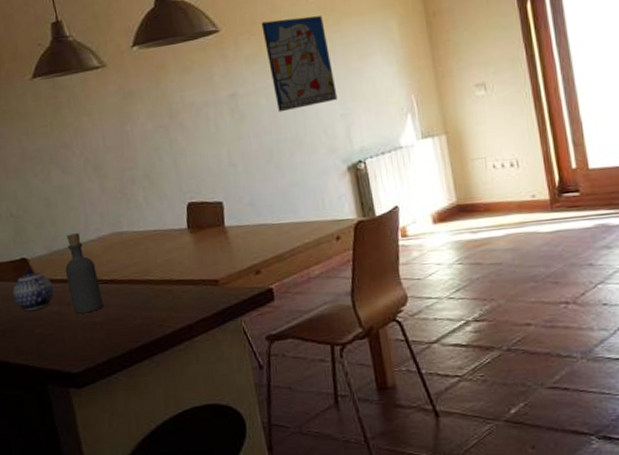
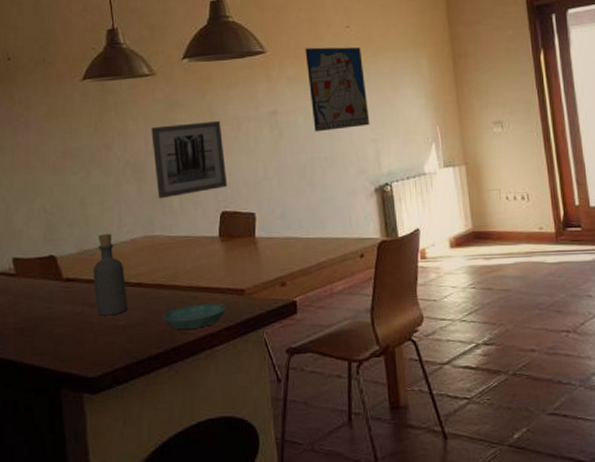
teapot: present [12,268,54,312] -> none [36,266,79,311]
wall art: none [107,108,192,195] -> present [151,120,228,199]
saucer: none [138,295,202,323] -> present [162,303,226,330]

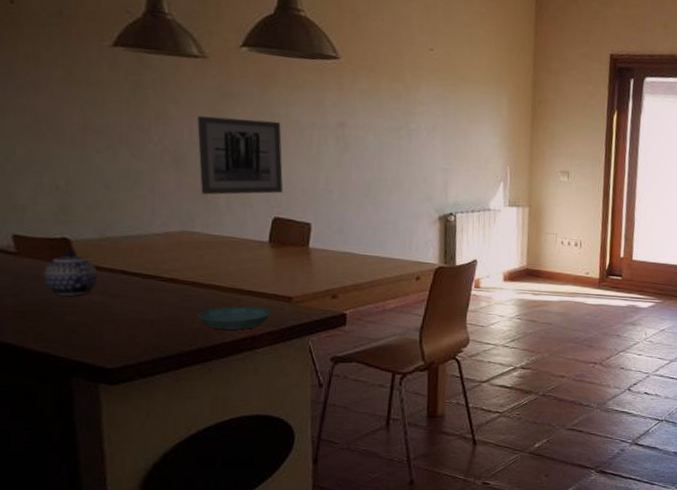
teapot: none [36,266,79,311] -> present [43,250,98,297]
bottle: present [93,234,128,316] -> none [116,222,158,309]
wall art: present [305,47,370,132] -> none [382,62,443,155]

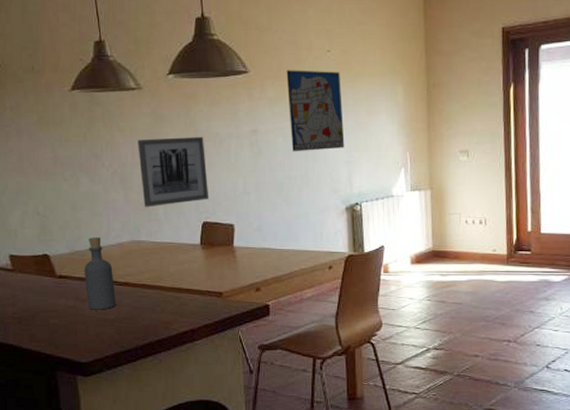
teapot: present [43,250,98,297] -> none [32,264,71,303]
bottle: none [116,222,158,309] -> present [84,237,116,310]
saucer: present [198,306,271,331] -> none [148,303,206,326]
wall art: none [382,62,443,155] -> present [286,70,345,152]

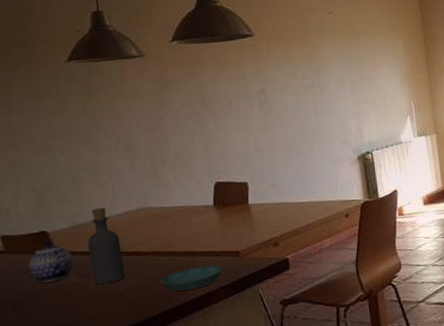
teapot: none [32,264,71,303] -> present [28,241,74,283]
wall art: present [138,136,209,207] -> none [142,98,221,173]
saucer: none [148,303,206,326] -> present [161,265,223,292]
wall art: present [286,70,345,152] -> none [291,31,352,108]

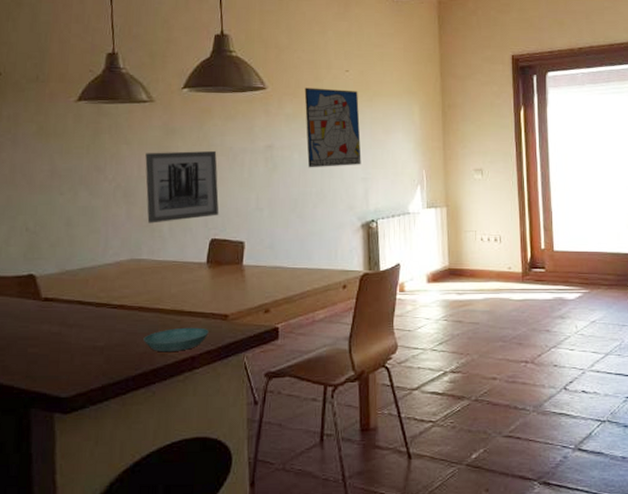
teapot: present [28,241,74,283] -> none [11,286,58,330]
bottle: present [87,208,125,285] -> none [73,255,108,336]
wall art: none [142,98,221,173] -> present [145,150,219,223]
wall art: none [291,31,352,108] -> present [304,87,362,168]

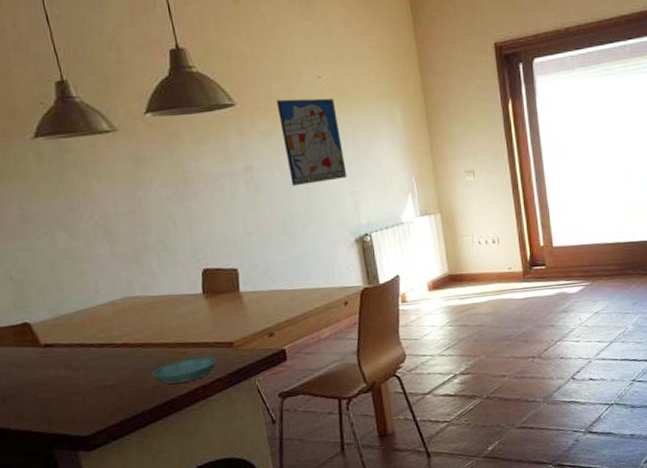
wall art: present [145,150,219,223] -> none [119,177,207,260]

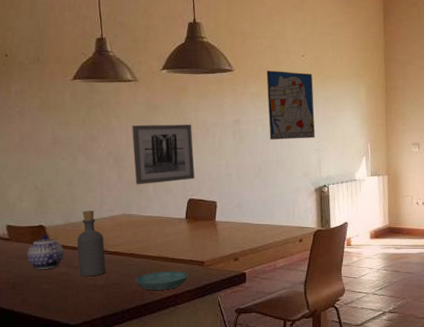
teapot: none [13,333,61,377] -> present [27,234,64,270]
bottle: none [72,297,115,378] -> present [77,210,106,277]
wall art: none [119,177,207,260] -> present [132,124,195,185]

